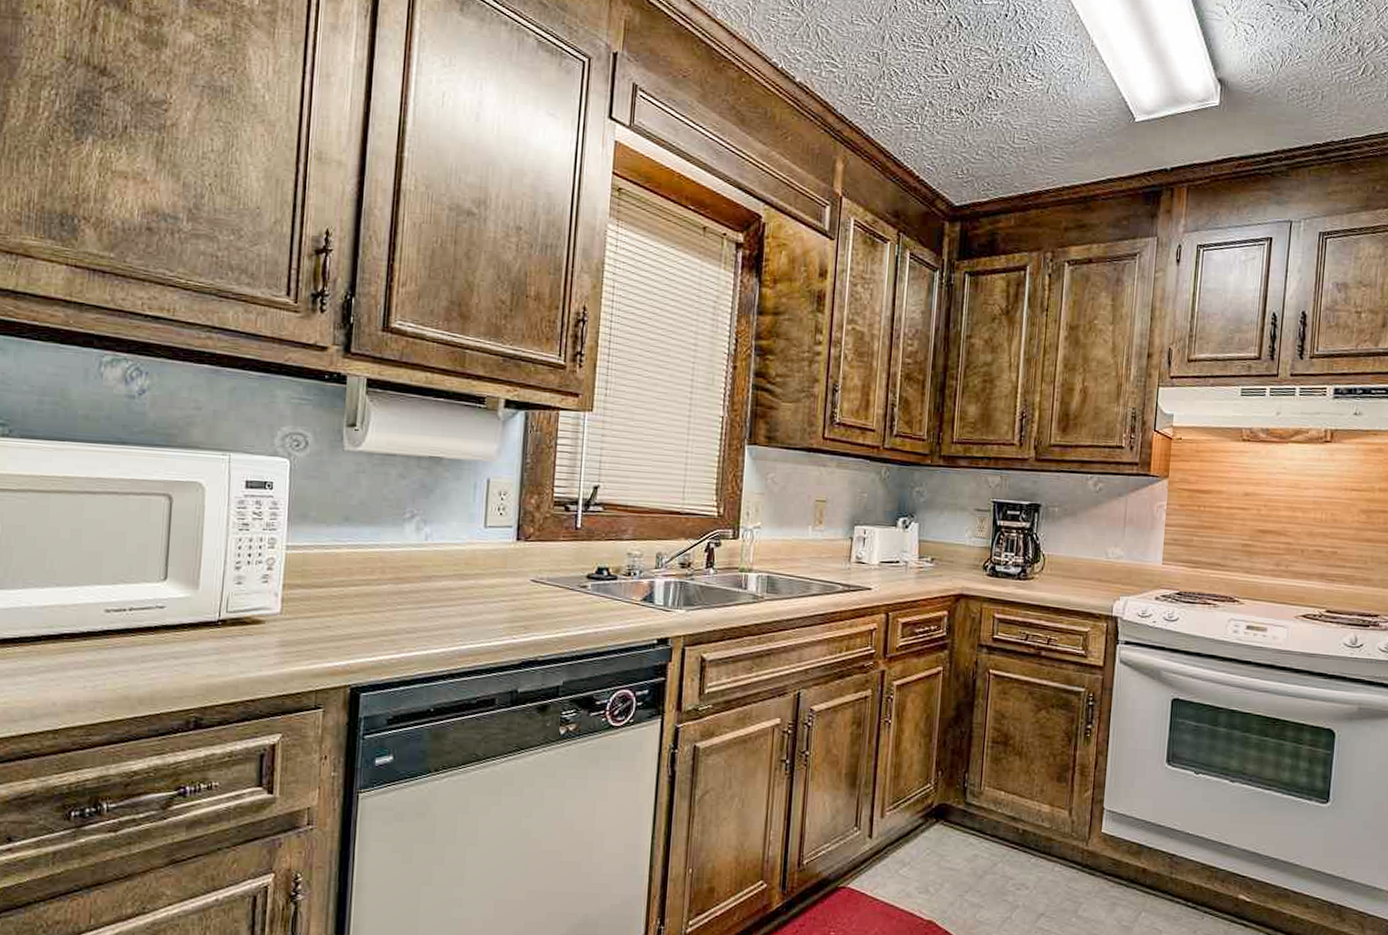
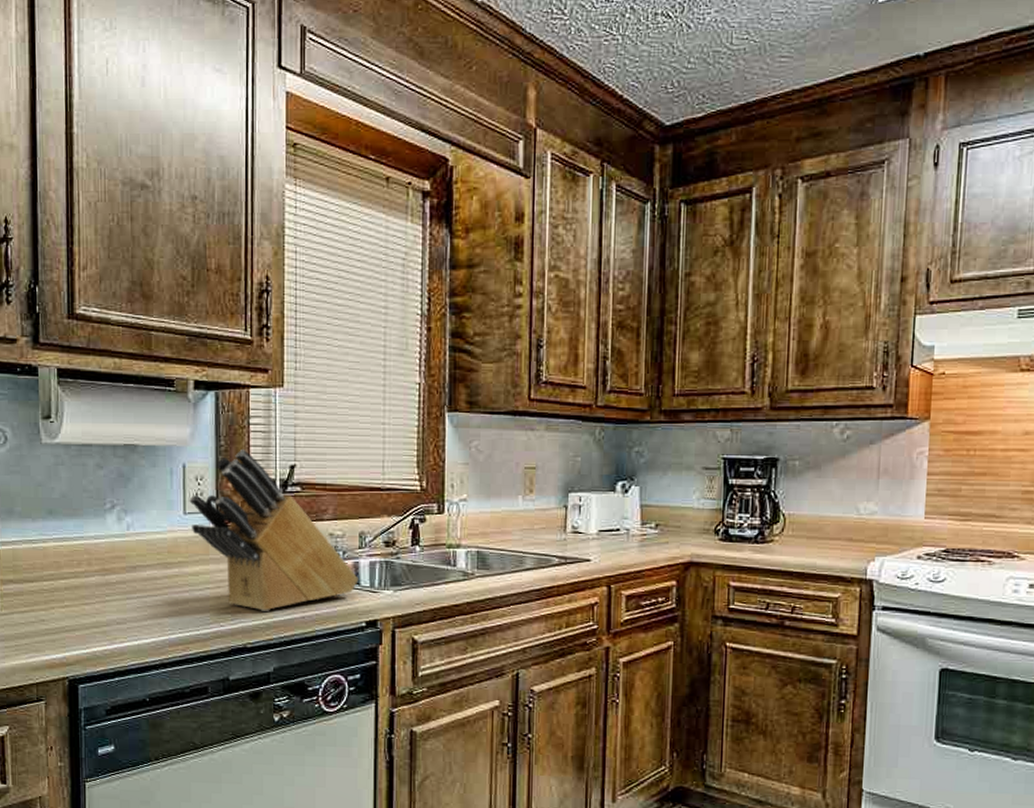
knife block: none [491,468,653,627] -> present [189,450,358,613]

